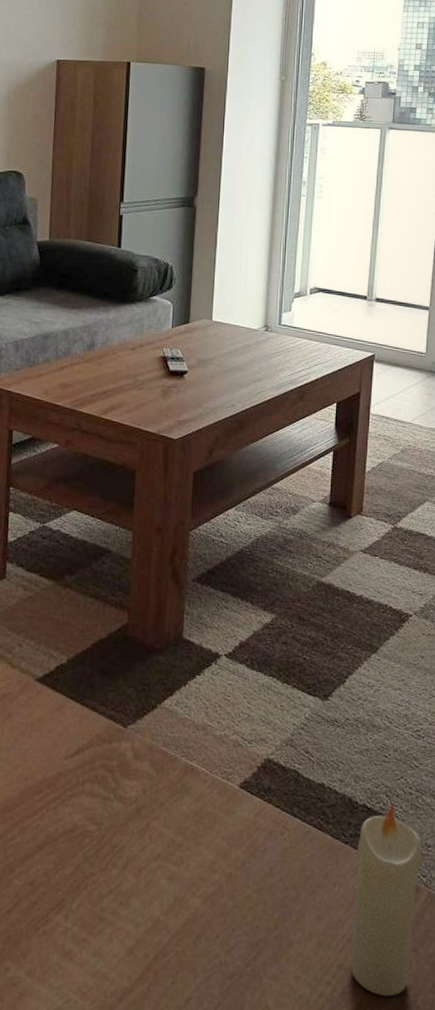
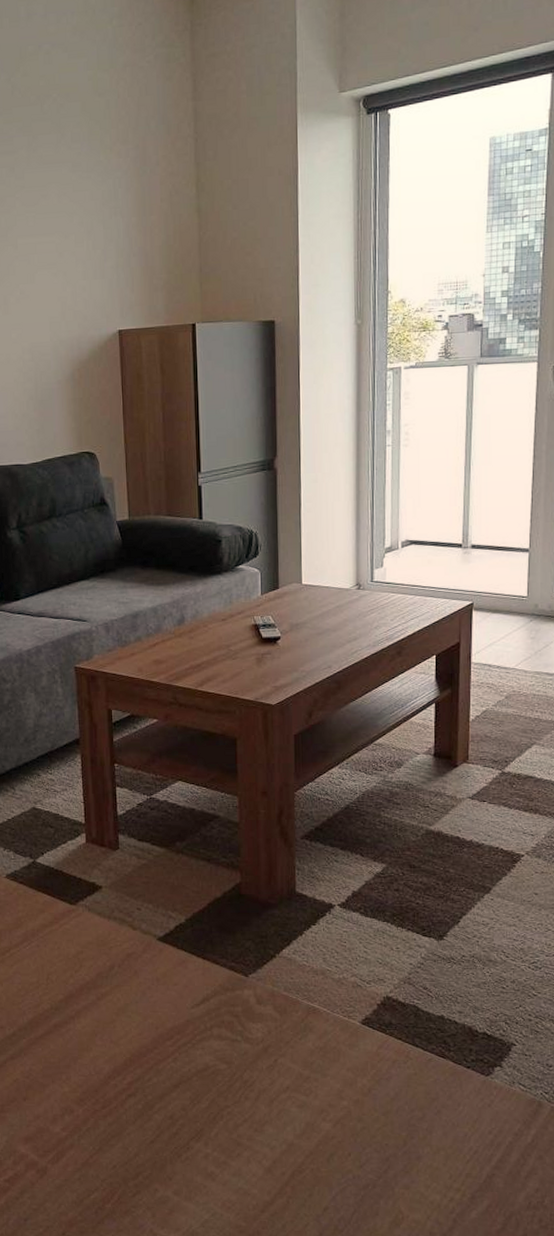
candle: present [351,803,423,996] -> none [478,1029,544,1199]

